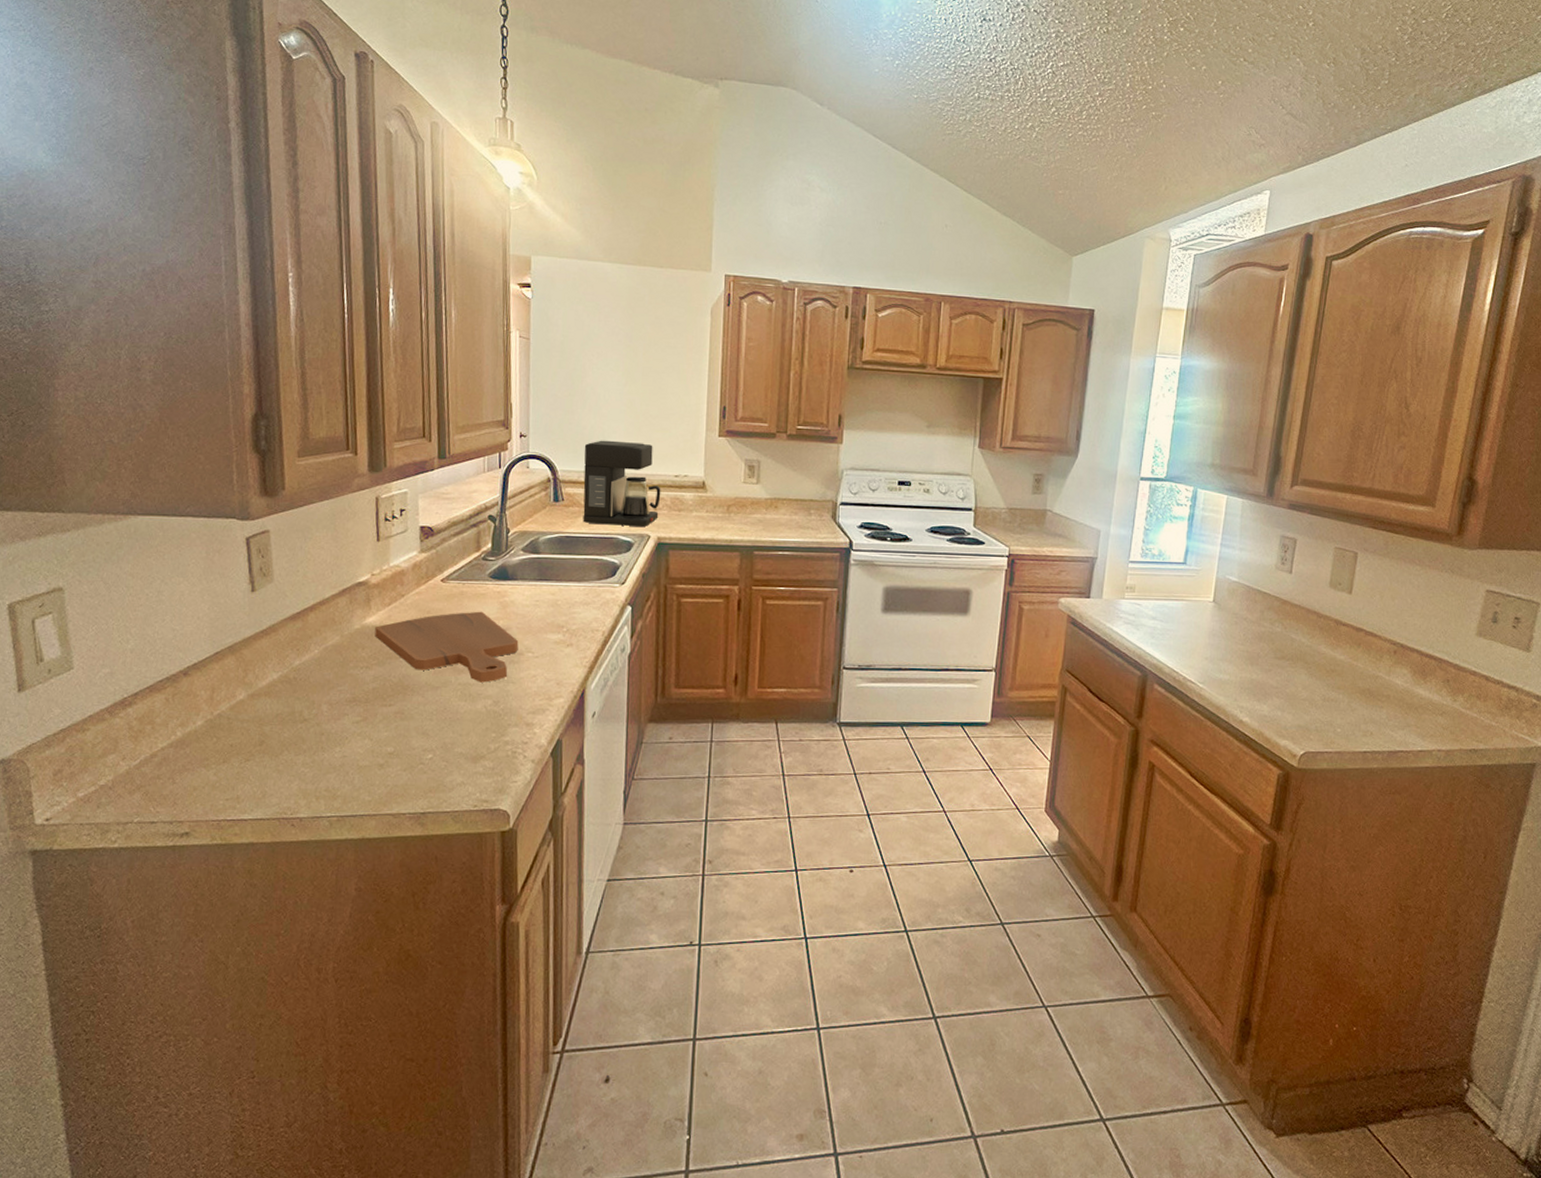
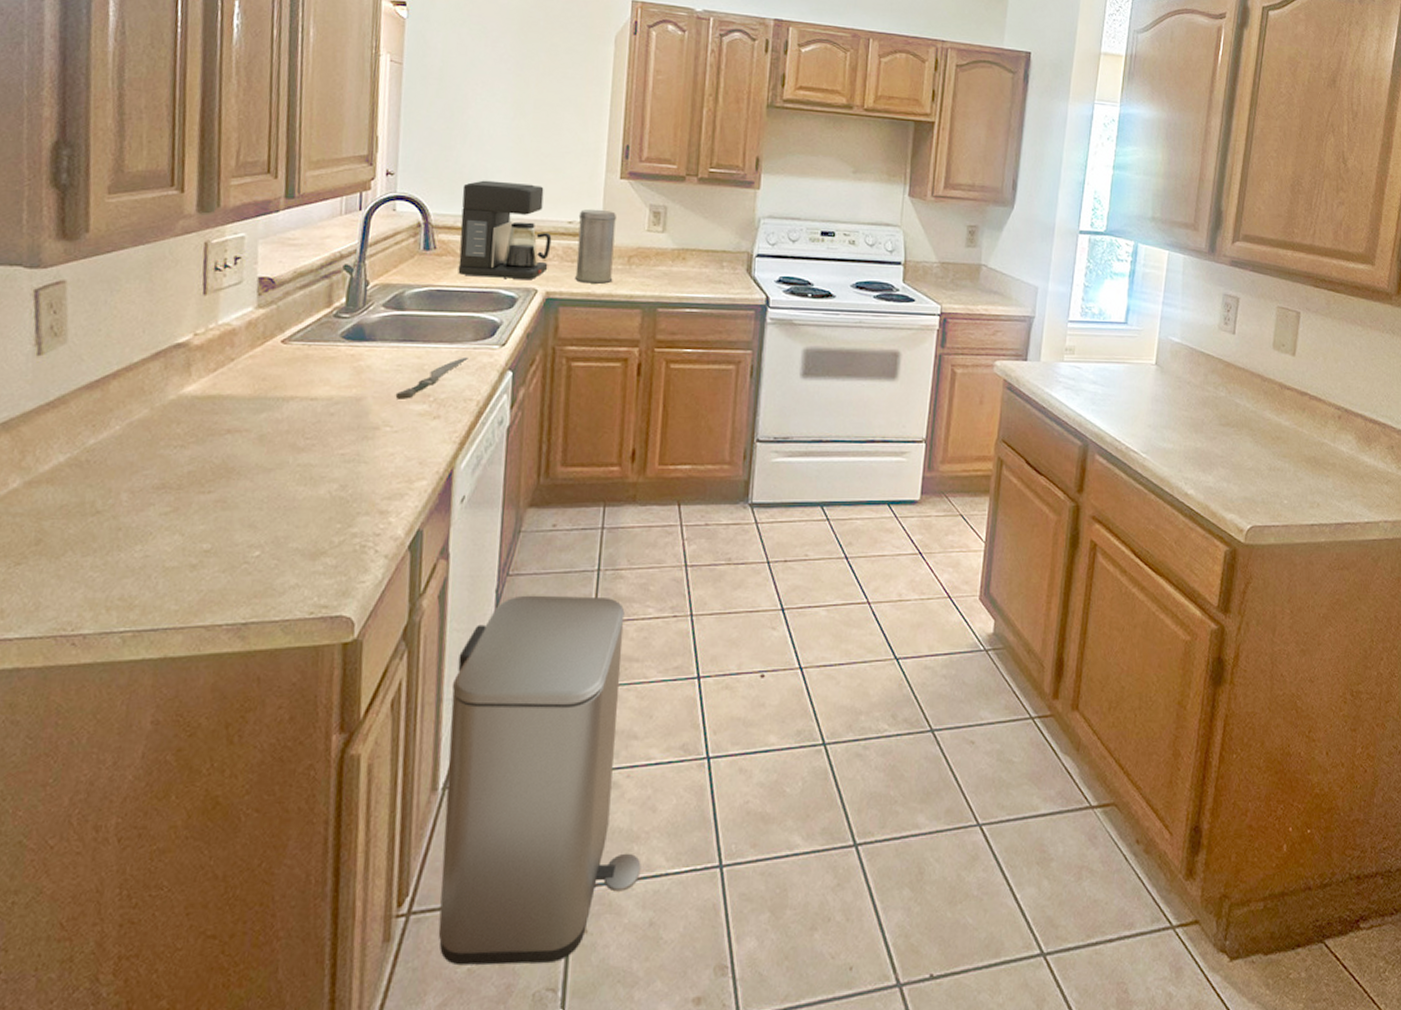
cutting board: present [375,611,519,683] -> none [194,378,375,463]
knife: none [535,593,594,631] -> present [395,356,468,401]
pedal bin: none [586,796,751,1098] -> present [438,595,641,966]
canister: none [682,464,716,530] -> present [575,208,616,284]

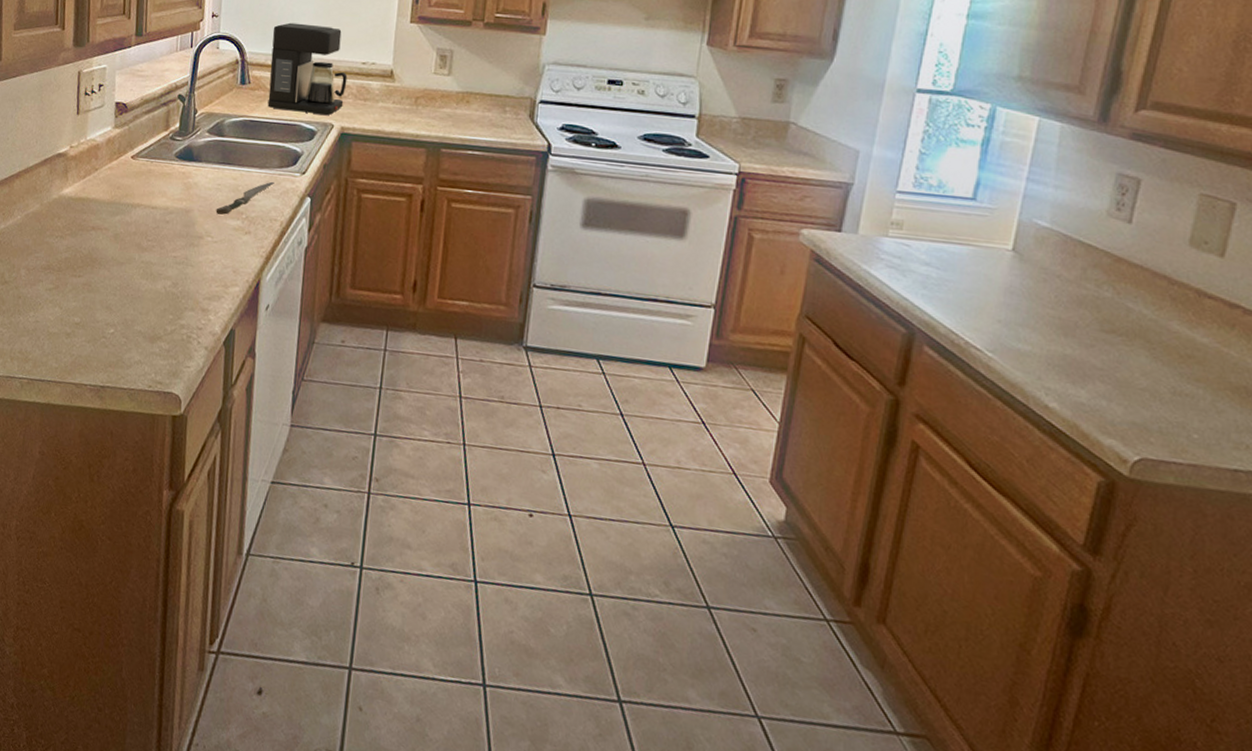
pedal bin: present [438,595,641,966] -> none [240,399,411,729]
canister: present [575,208,616,284] -> none [367,51,406,122]

